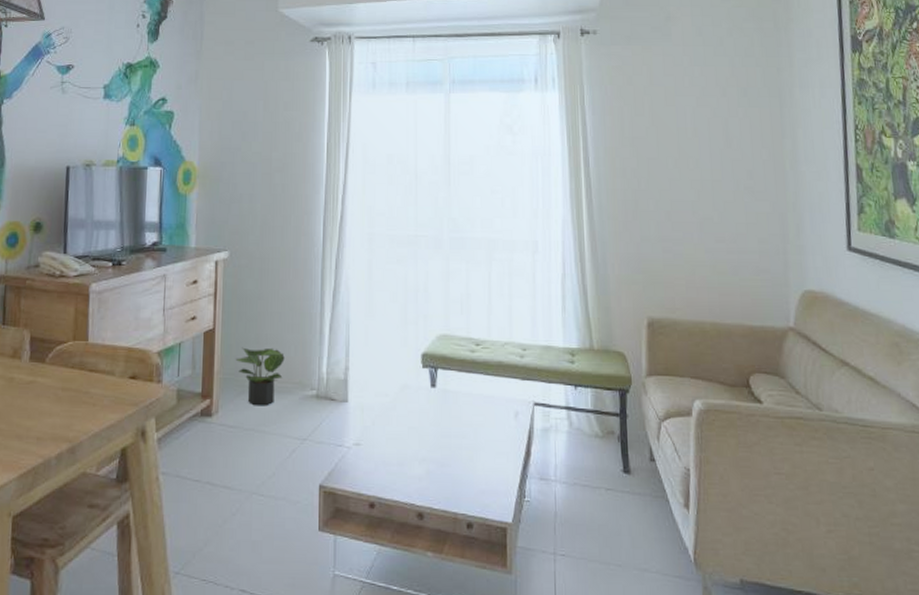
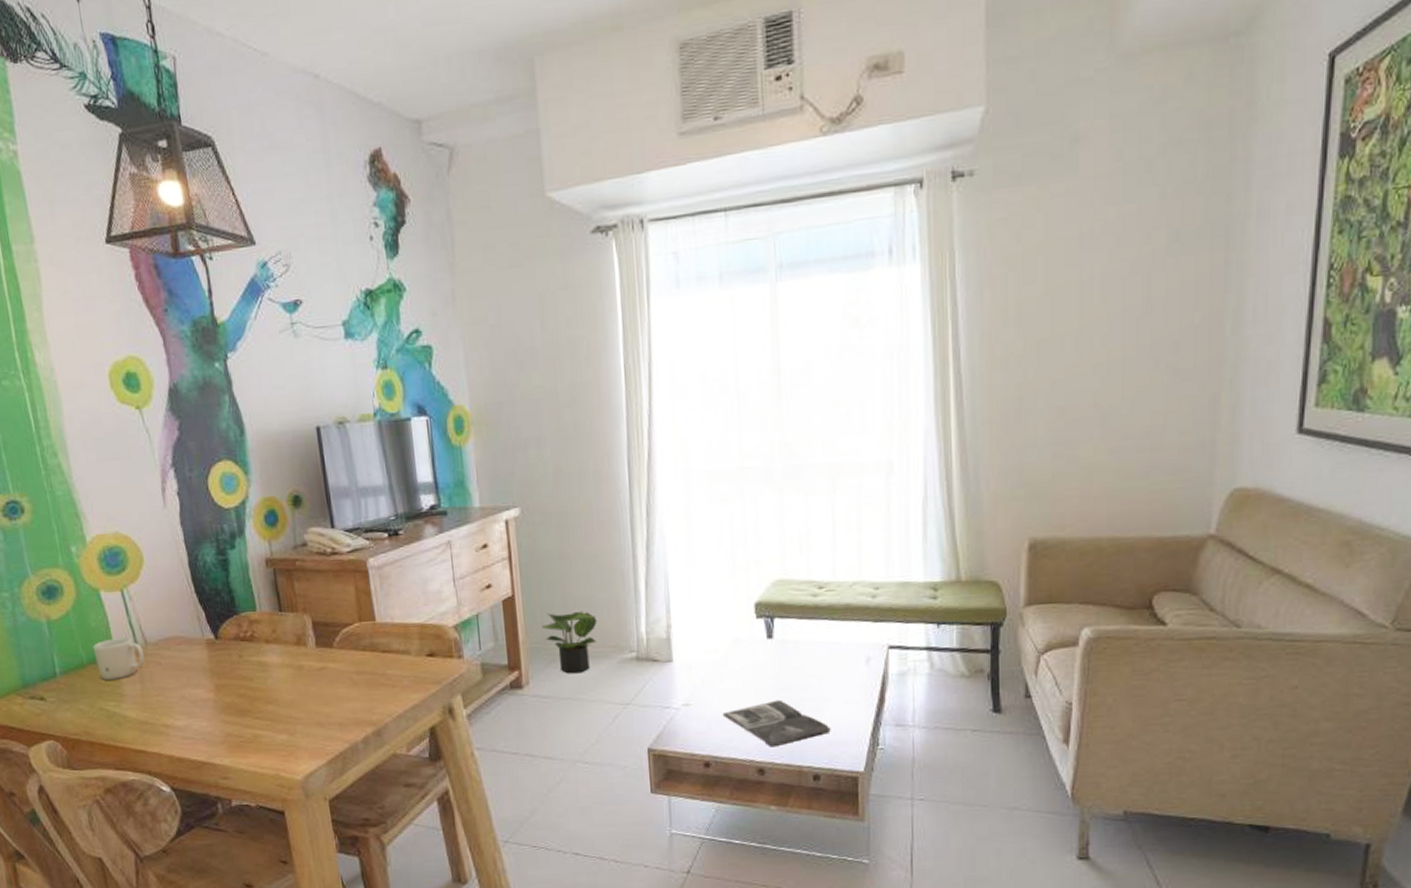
magazine: none [388,446,484,492] -> present [722,699,831,747]

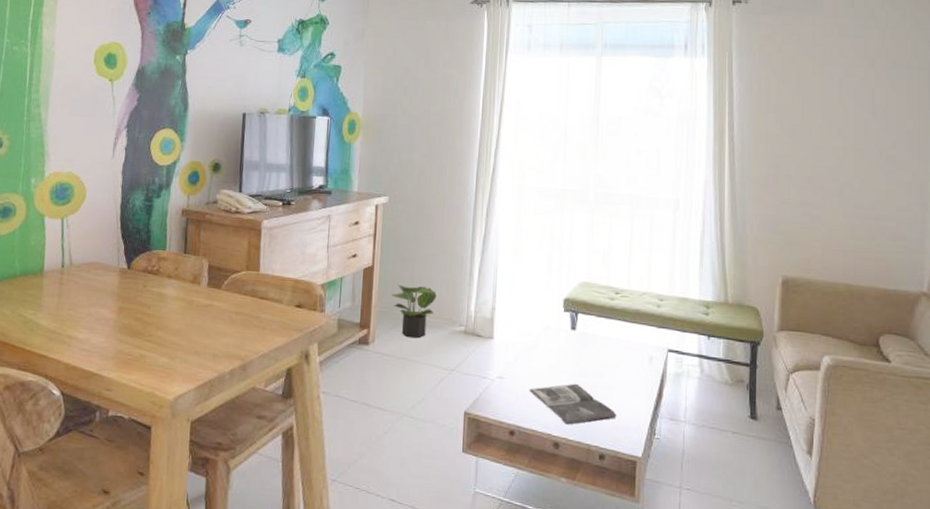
mug: present [92,637,145,681] -> none [26,257,68,293]

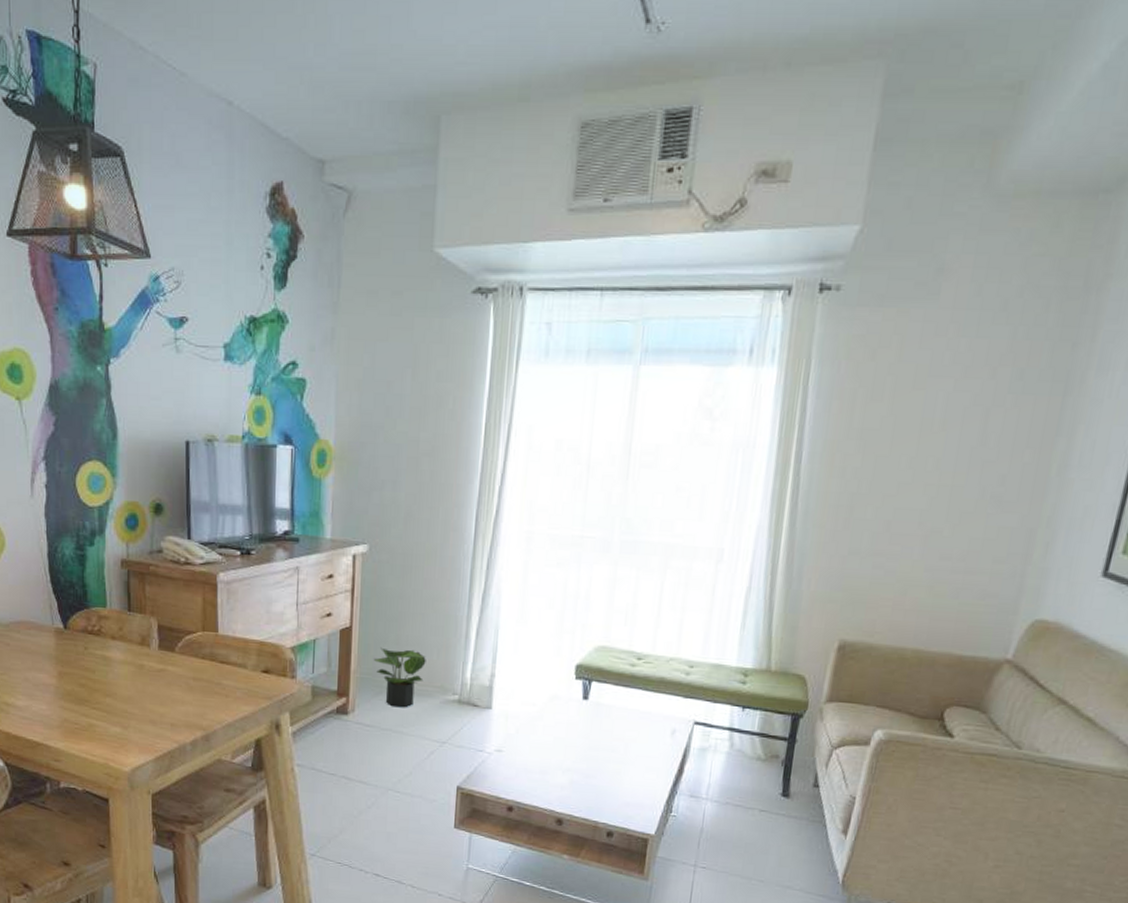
magazine: present [529,383,617,425] -> none [531,757,630,801]

